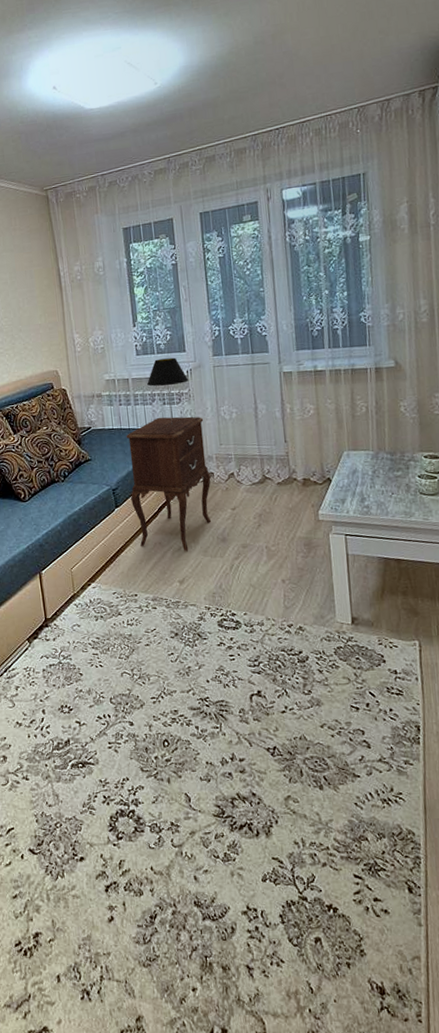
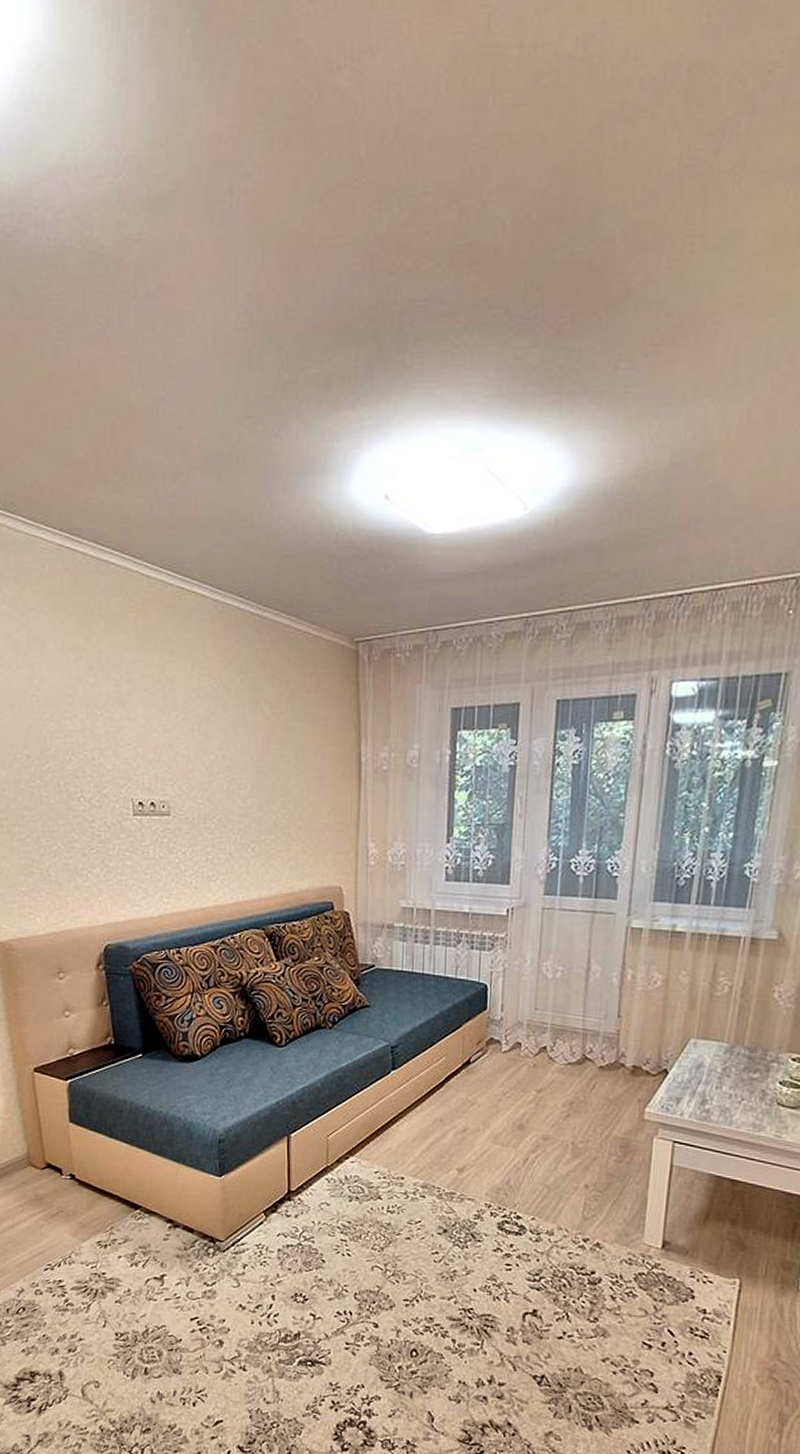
nightstand: present [126,416,212,552] -> none [413,964,519,1135]
table lamp: present [146,357,189,425] -> none [453,889,508,976]

